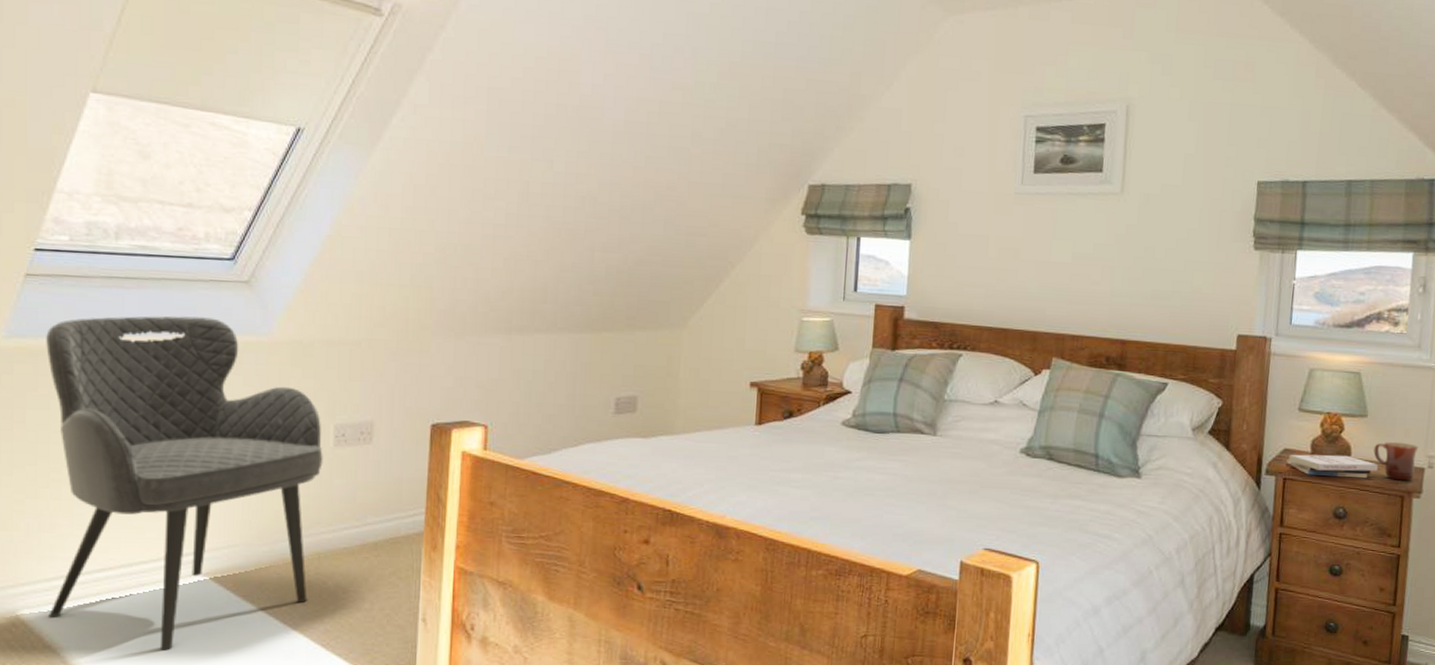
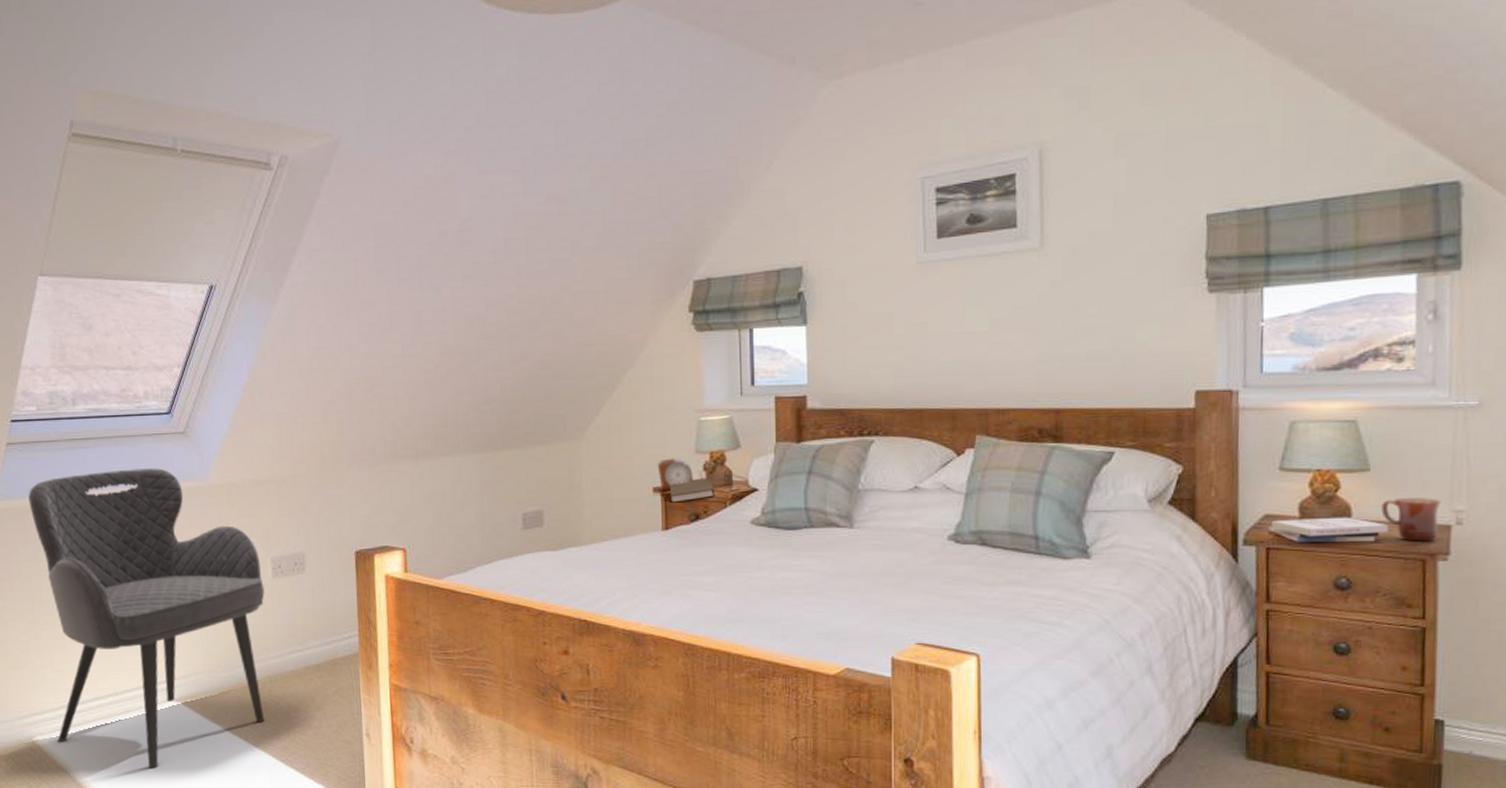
alarm clock: none [756,354,791,388] -> present [657,458,694,492]
book: none [766,377,810,399] -> present [670,477,715,503]

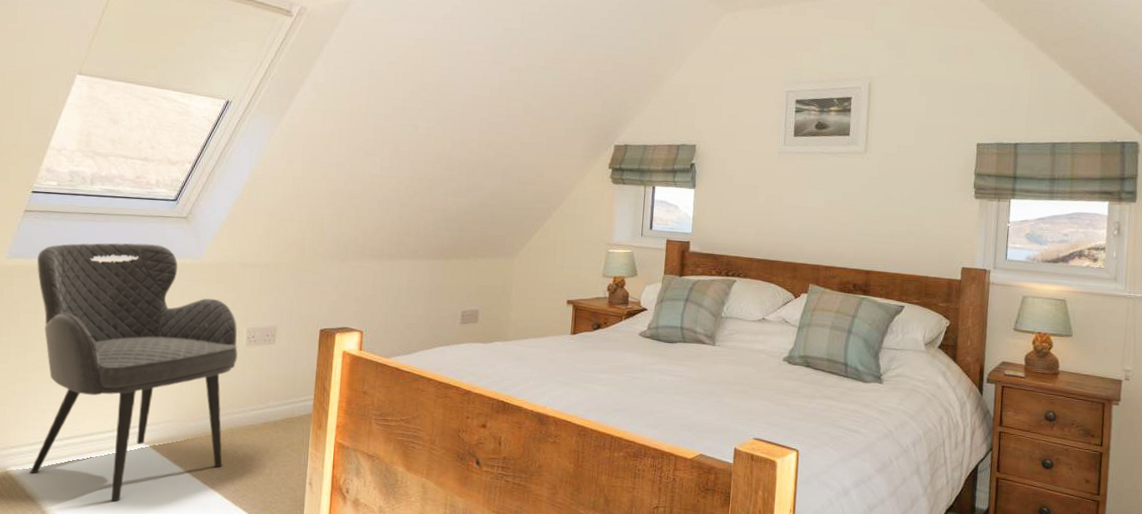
alarm clock: present [657,458,694,492] -> none [572,278,599,305]
book: present [670,477,715,503] -> none [580,296,614,314]
books: present [1271,517,1388,543] -> none [1006,366,1082,388]
mug: present [1381,497,1441,542] -> none [1078,357,1117,391]

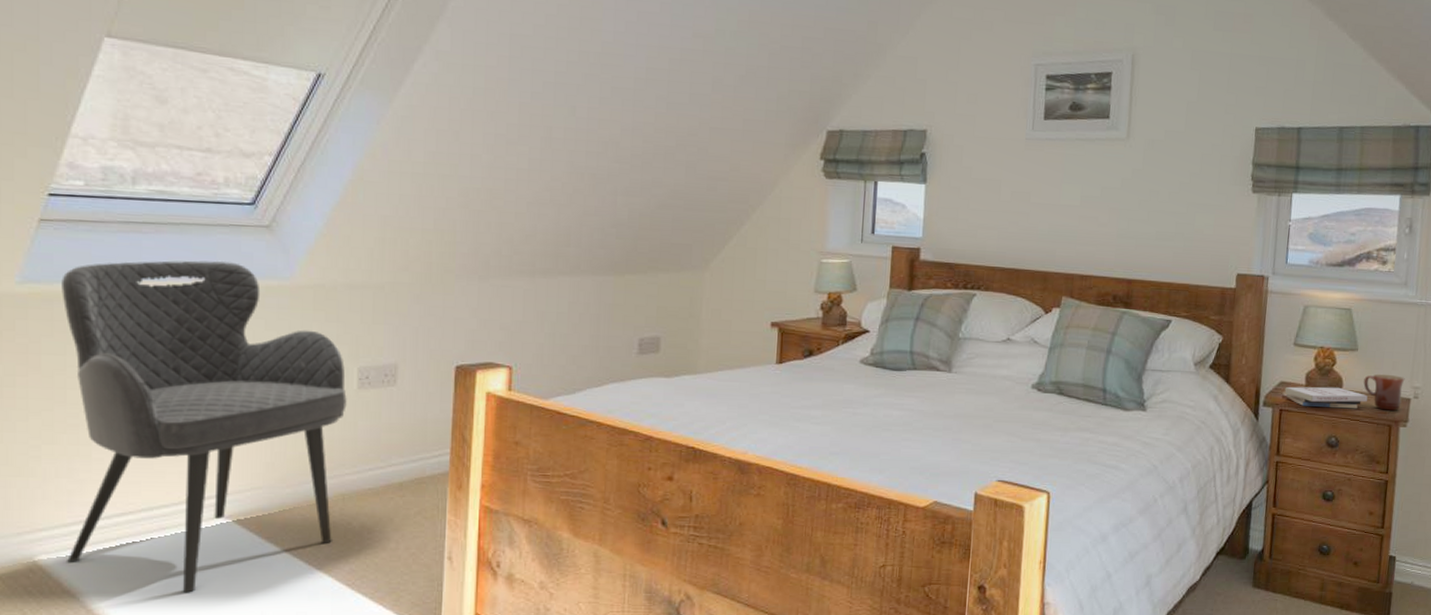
books: none [1006,366,1082,388] -> present [1284,386,1368,409]
mug: none [1078,357,1117,391] -> present [1363,373,1405,411]

